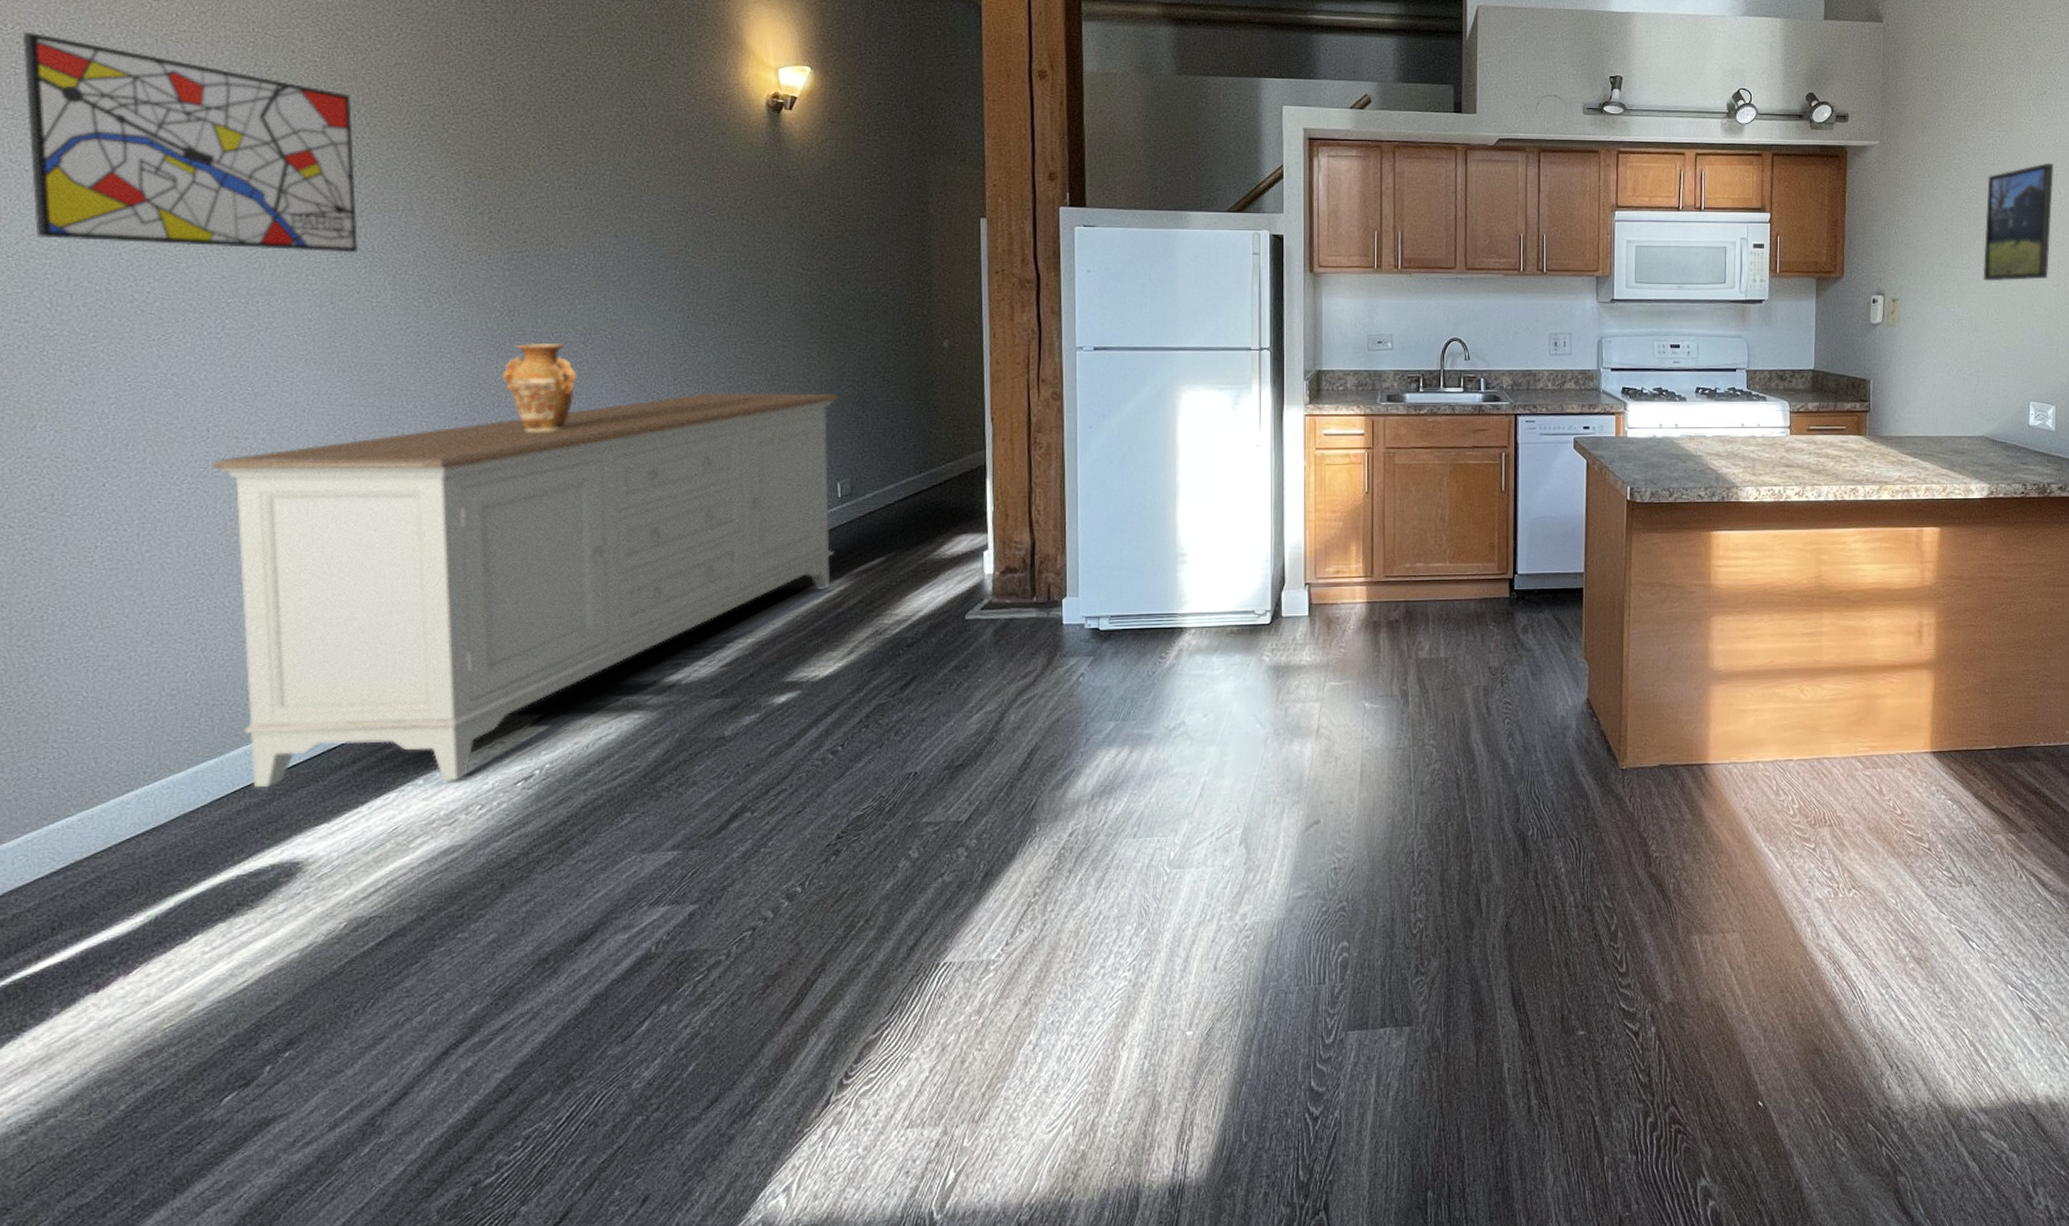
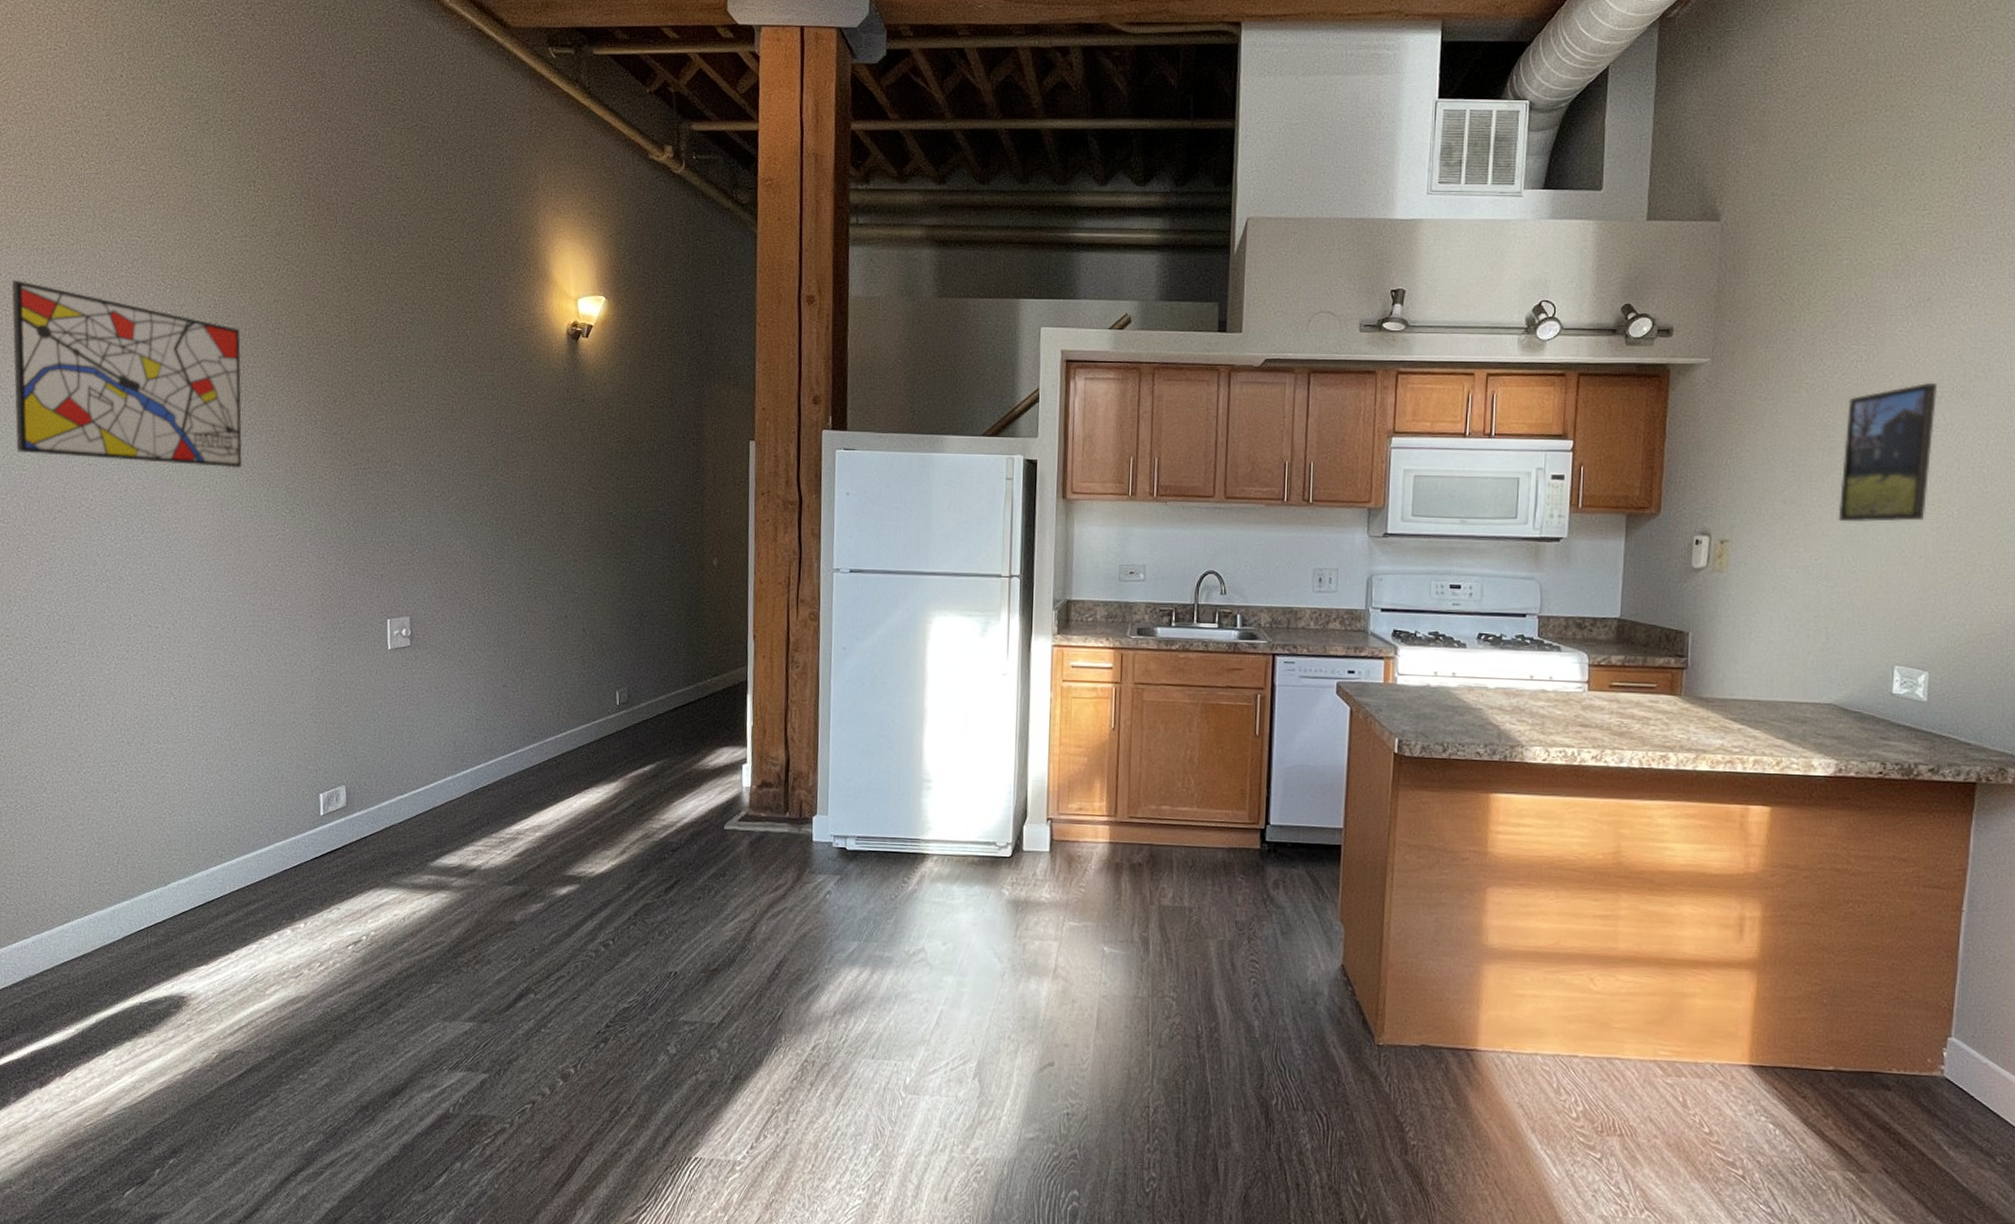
sideboard: present [212,392,839,788] -> none [132,601,620,939]
vase: present [502,342,578,432] -> none [347,551,407,632]

